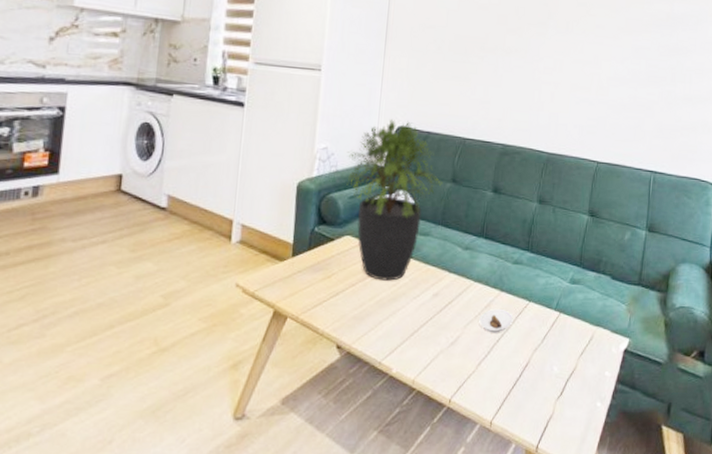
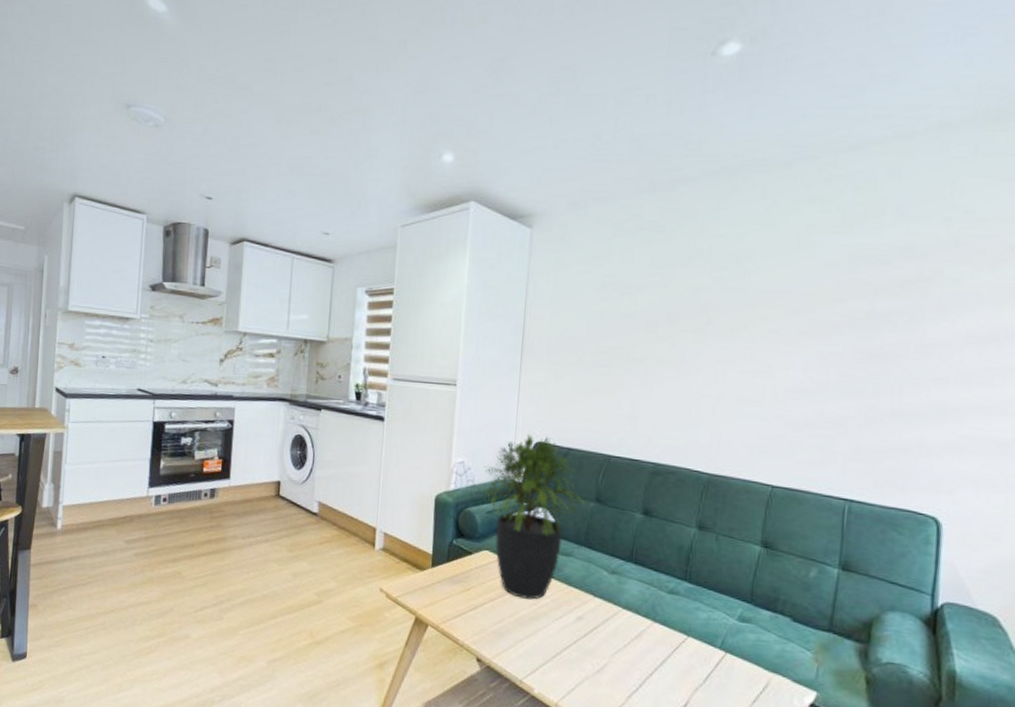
saucer: present [479,308,513,333] -> none [628,639,669,667]

